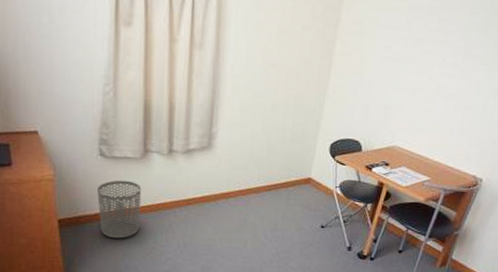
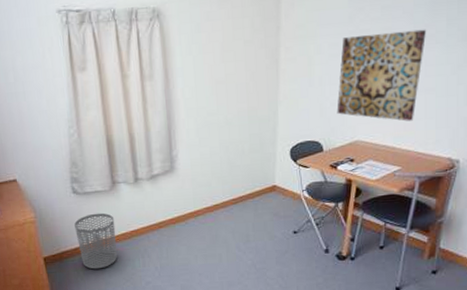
wall art: none [380,42,475,135] -> present [336,29,426,121]

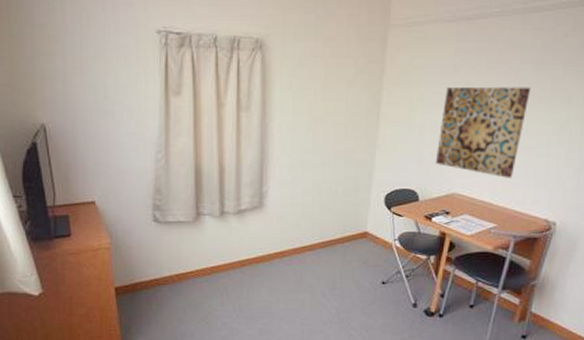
waste bin: present [74,212,117,270] -> none [152,244,195,305]

